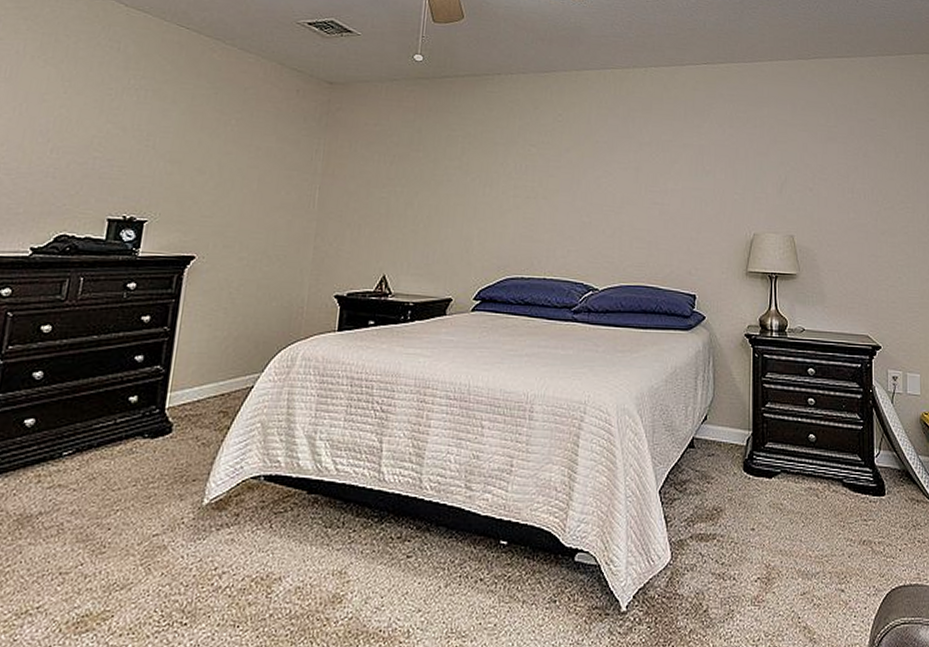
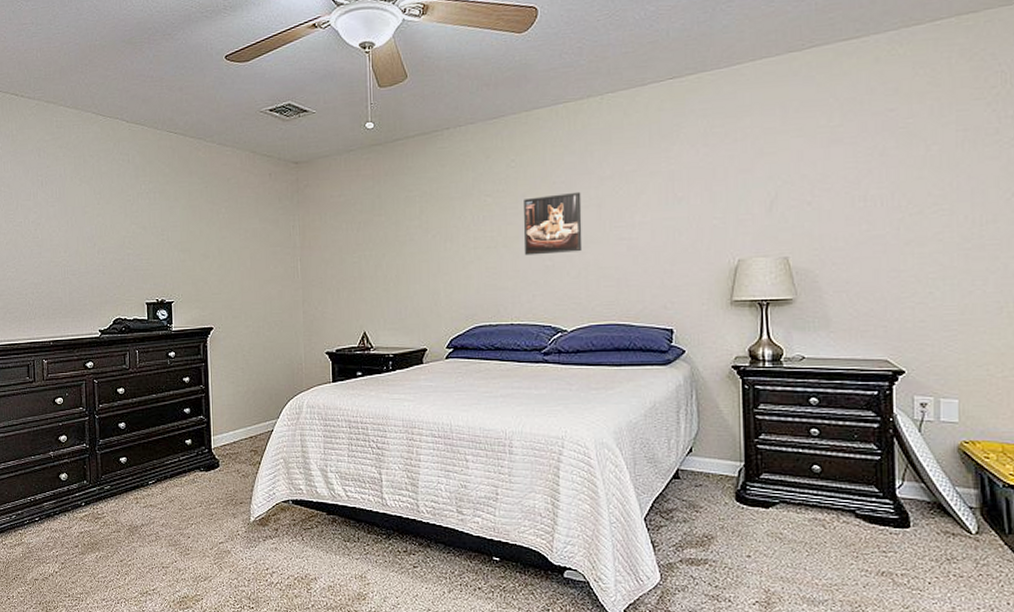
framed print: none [563,153,621,212] -> present [523,191,583,256]

